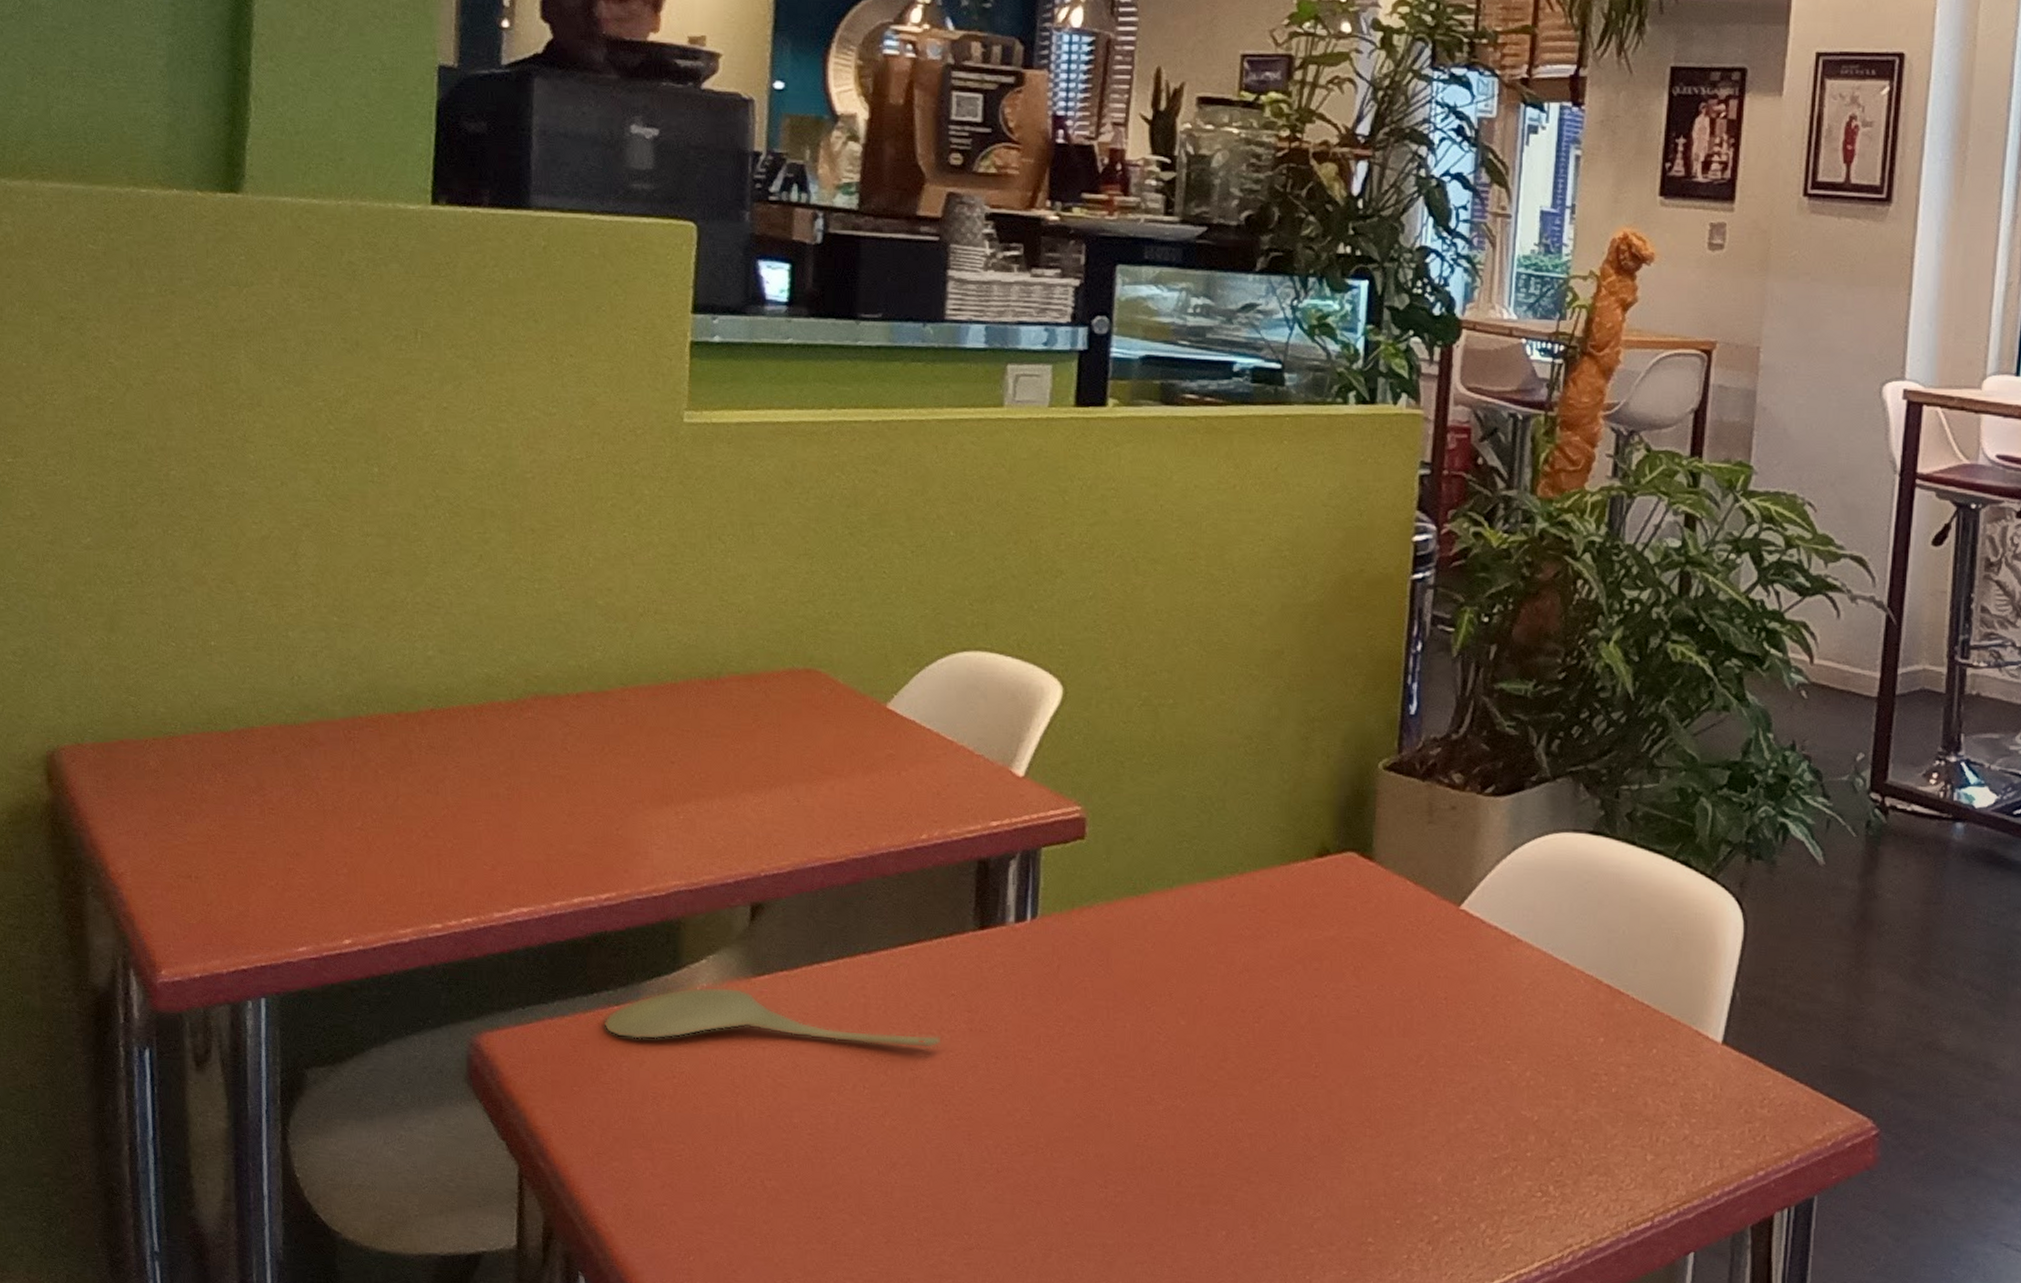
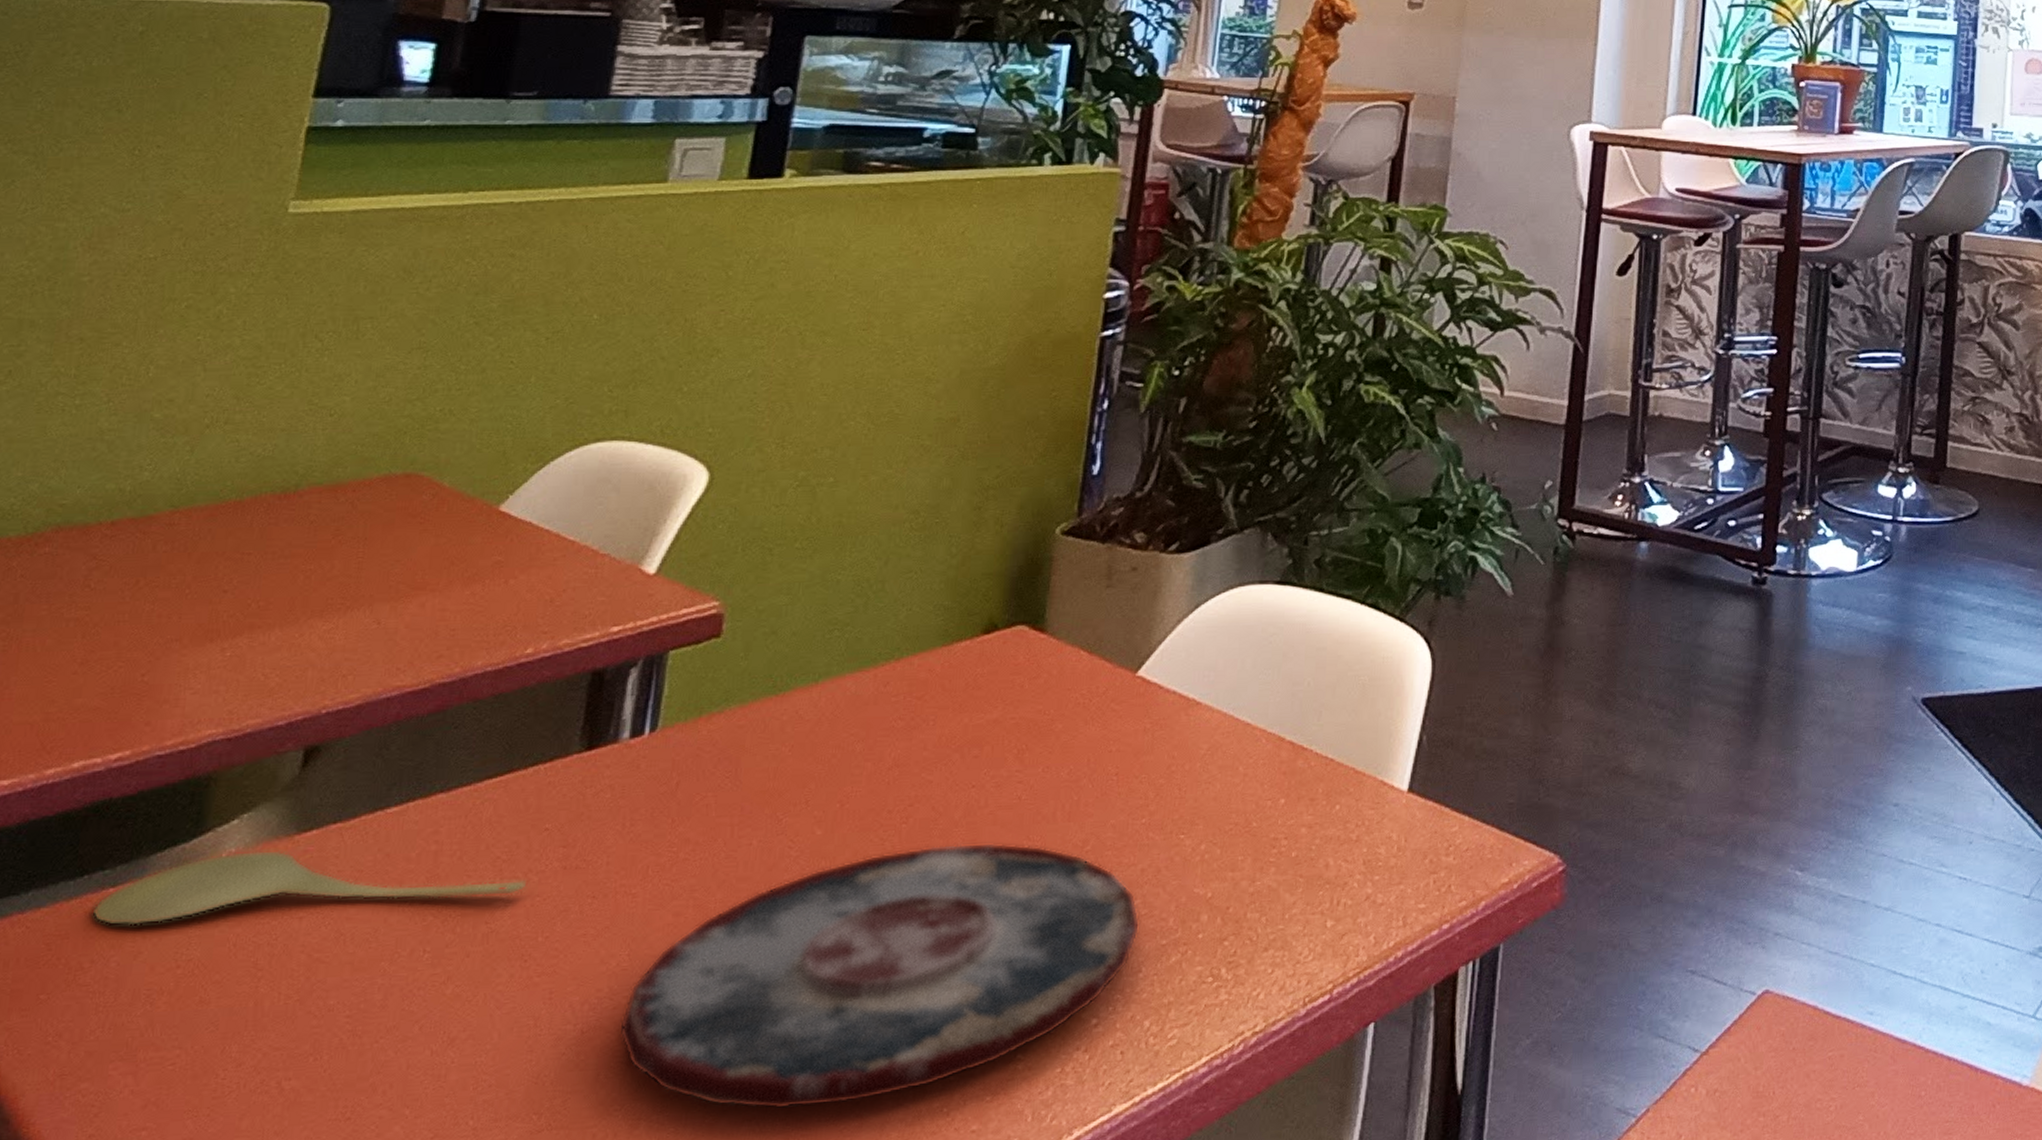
plate: none [1027,1045,1473,1261] -> present [618,842,1141,1110]

